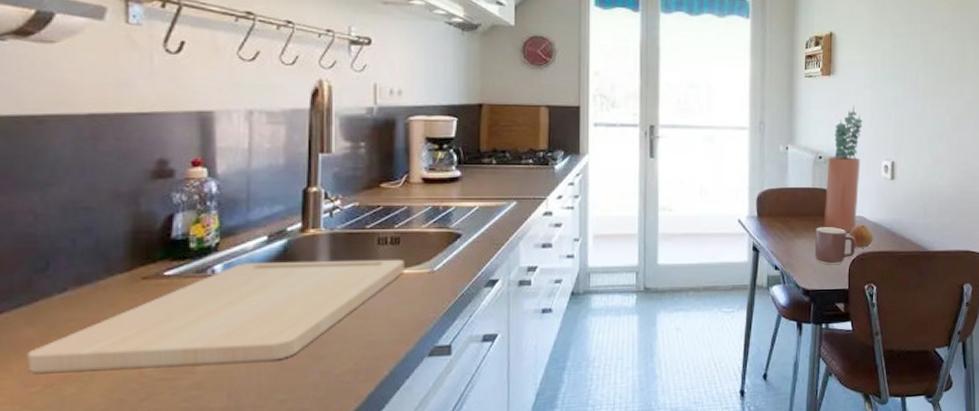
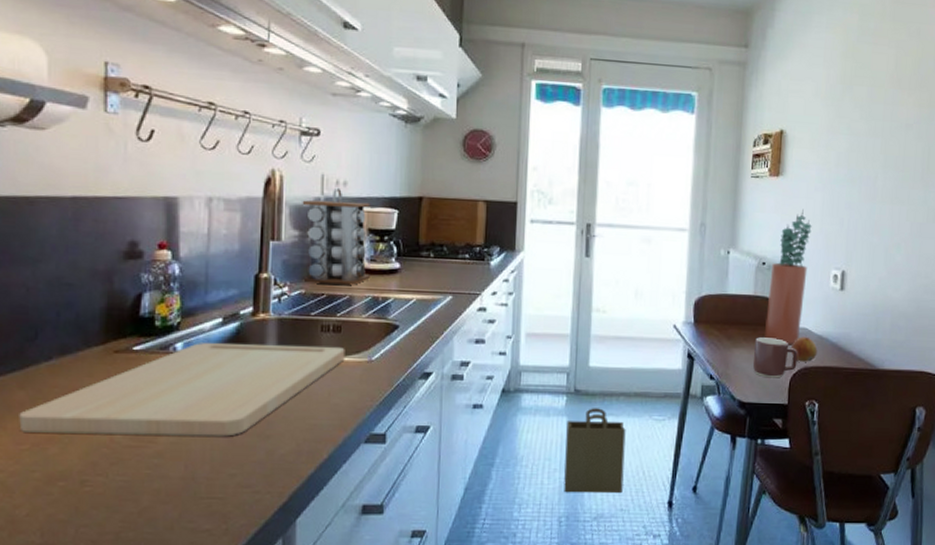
spice rack: none [353,96,429,197] -> present [302,187,371,286]
shopping bag: none [637,304,696,391] -> present [564,408,626,493]

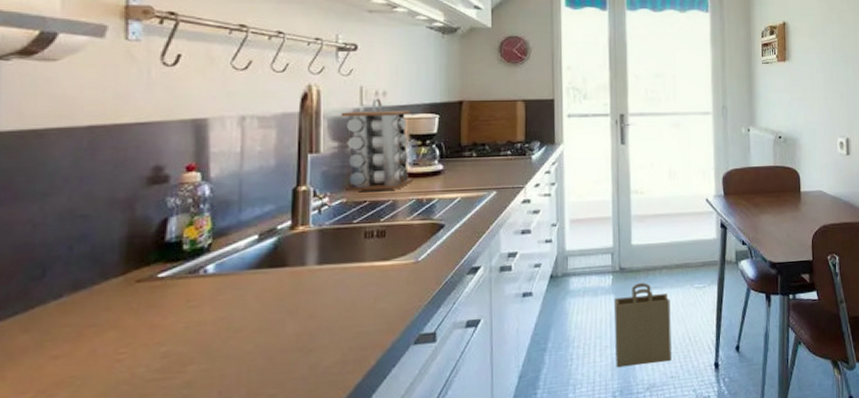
cutting board: present [19,342,345,437] -> none [21,251,391,380]
mug: present [752,337,798,378] -> none [778,202,817,238]
vase: present [765,209,812,345] -> none [786,87,818,207]
fruit: present [790,336,818,362] -> none [810,198,833,221]

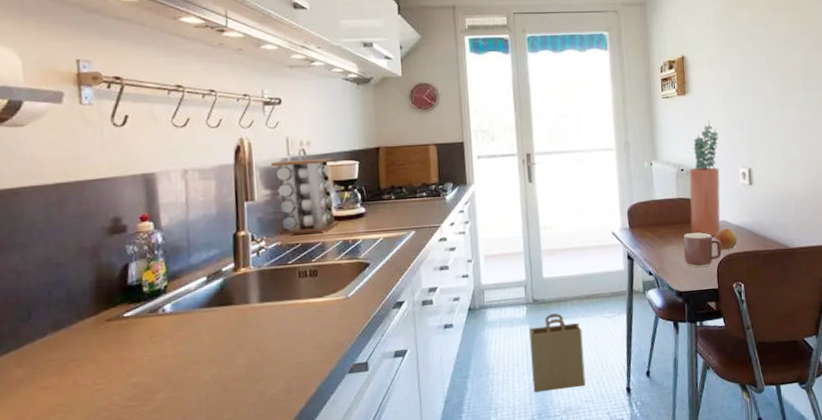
mug: none [778,202,817,238] -> present [683,232,722,268]
vase: none [786,87,818,207] -> present [689,120,721,237]
fruit: none [810,198,833,221] -> present [714,228,737,250]

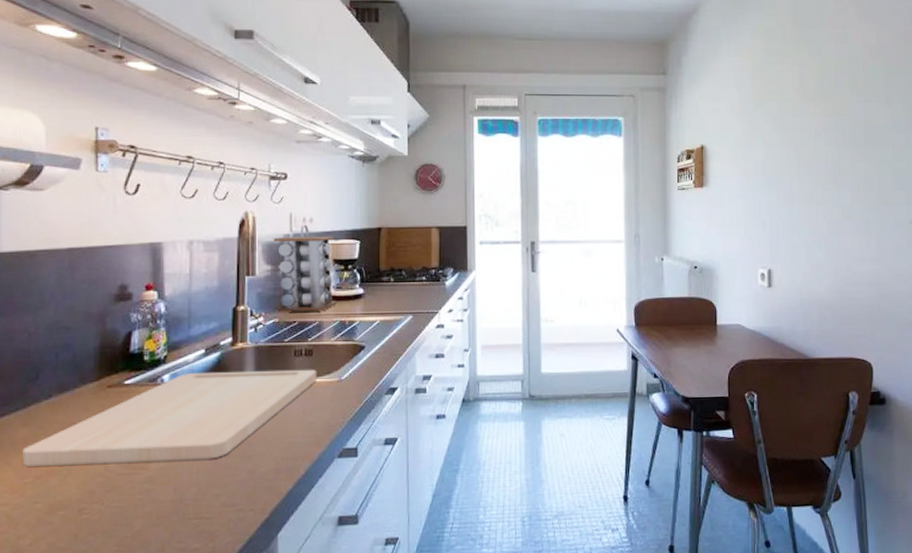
cutting board: none [18,289,324,407] -> present [22,369,317,467]
shopping bag: present [529,313,586,393] -> none [524,411,580,494]
mug: present [683,232,722,268] -> none [692,335,734,373]
vase: present [689,120,721,237] -> none [701,215,737,341]
fruit: present [714,228,737,250] -> none [726,332,752,356]

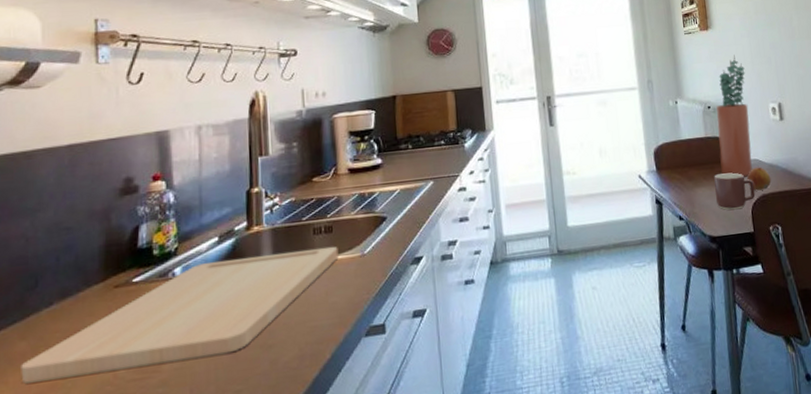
spice rack: present [273,224,337,313] -> none [285,99,355,191]
mug: none [692,335,734,373] -> present [714,172,756,211]
vase: none [701,215,737,341] -> present [716,54,752,177]
fruit: none [726,332,752,356] -> present [746,167,771,191]

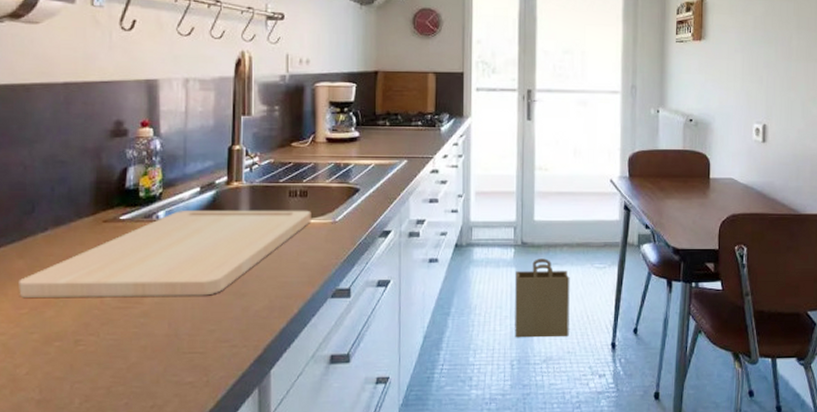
shopping bag: none [555,264,617,353] -> present [515,258,570,338]
mug: present [714,172,756,211] -> none [684,188,726,226]
vase: present [716,54,752,177] -> none [695,69,734,195]
fruit: present [746,167,771,191] -> none [719,186,744,210]

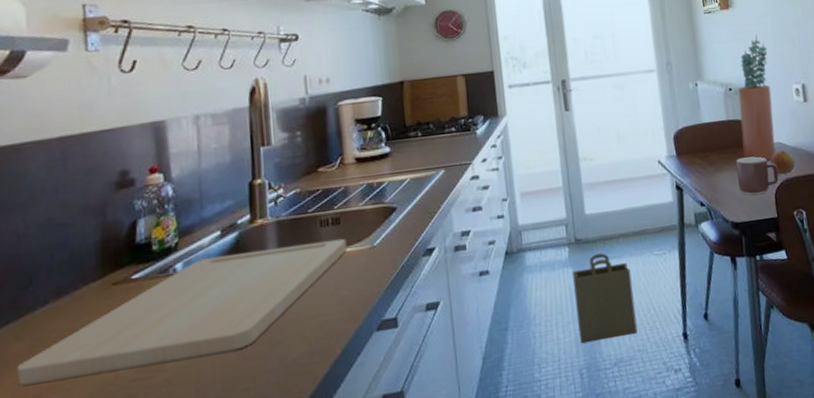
mug: none [684,188,726,226] -> present [736,156,779,196]
vase: none [695,69,734,195] -> present [737,34,776,161]
fruit: none [719,186,744,210] -> present [769,150,795,175]

